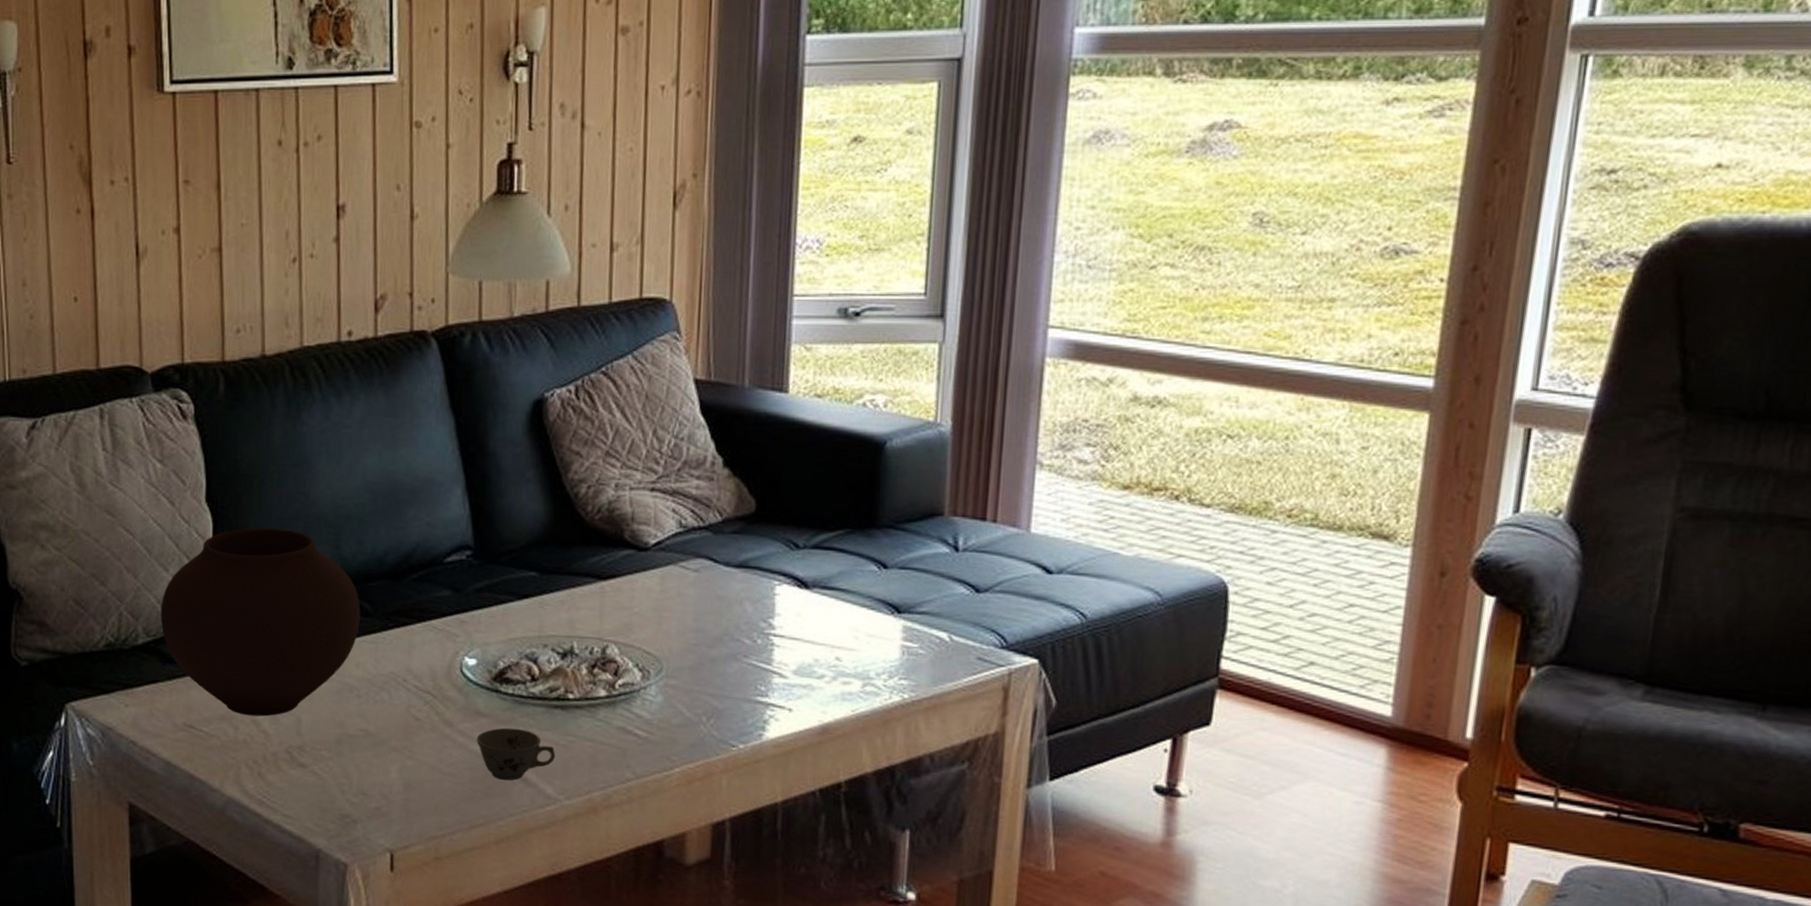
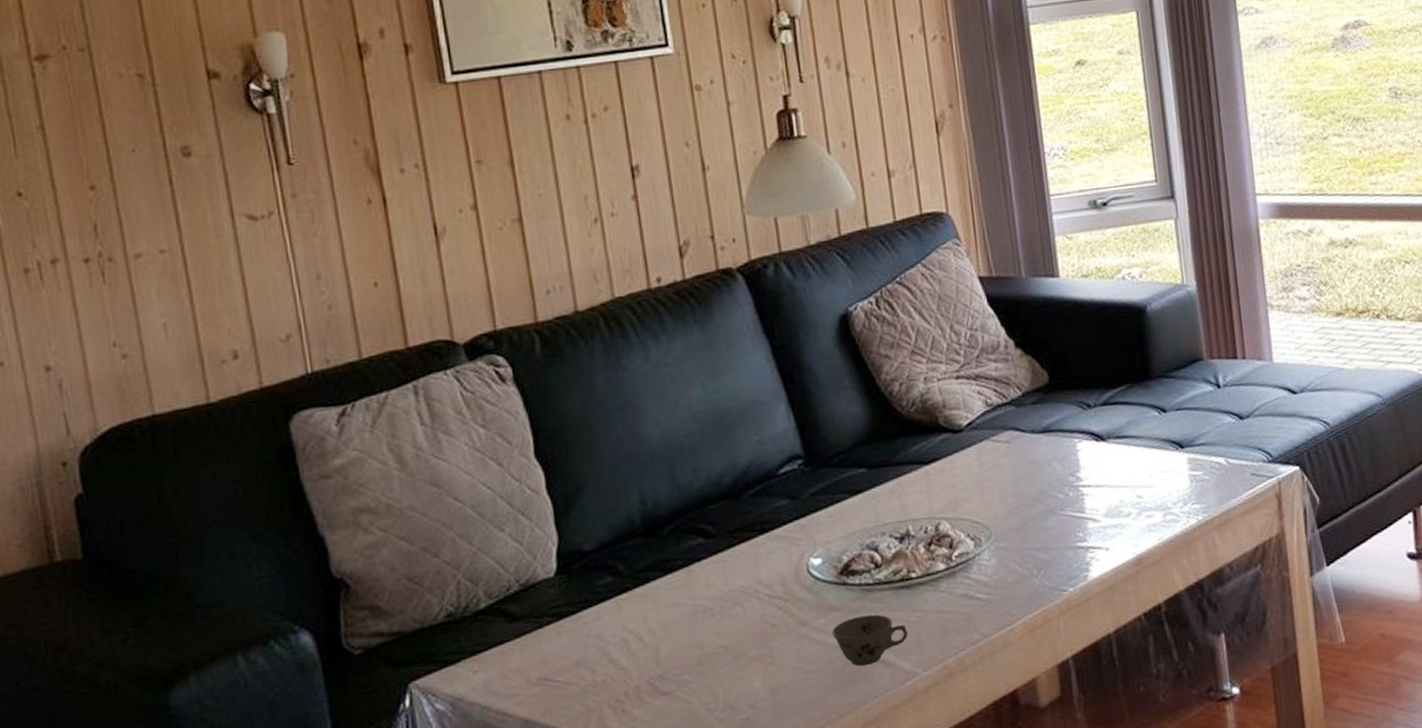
vase: present [160,528,360,717] -> none [500,470,705,657]

